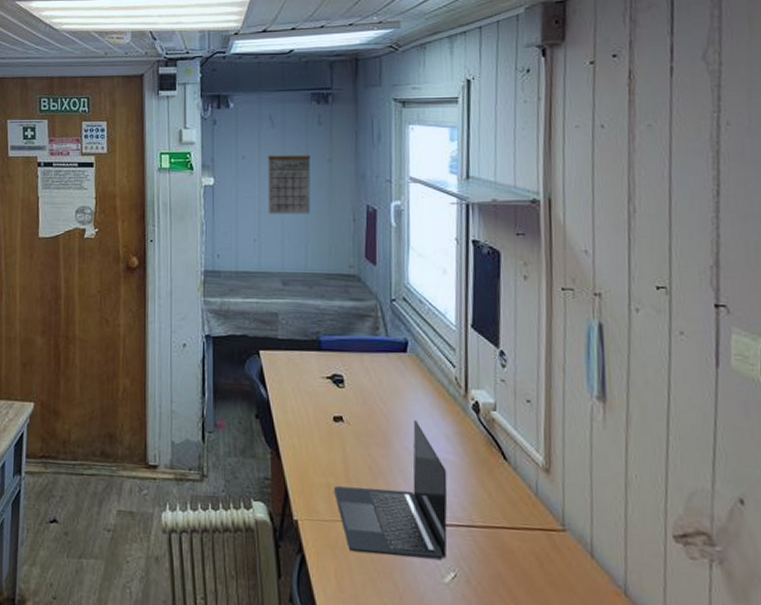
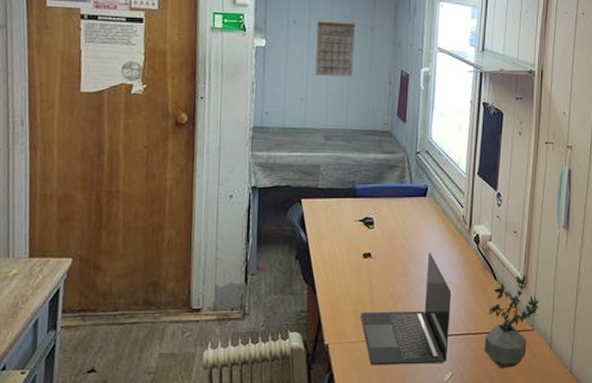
potted plant: none [497,455,571,578] -> present [485,274,539,368]

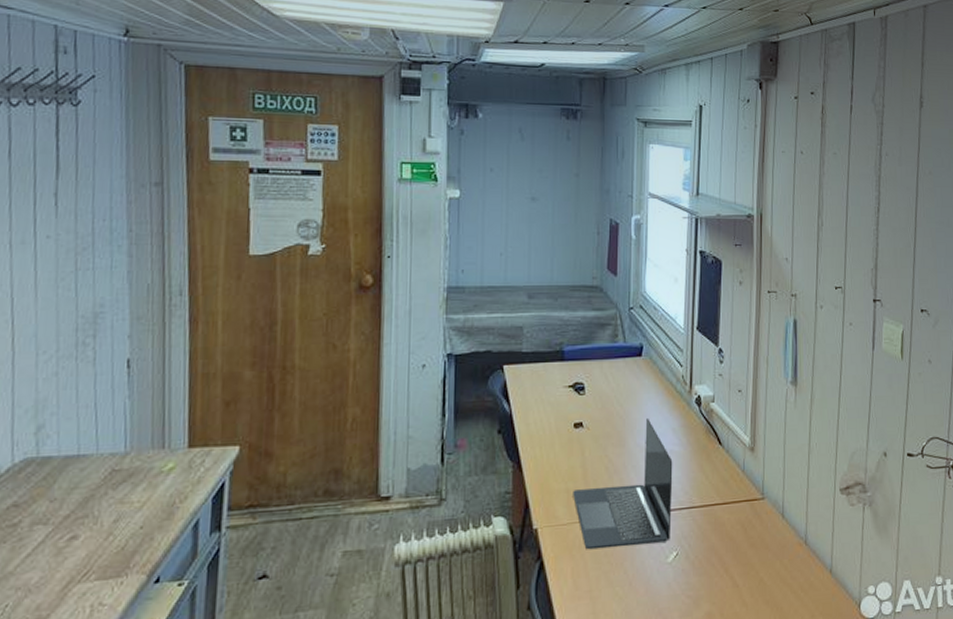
calendar: present [315,21,356,77] -> none [515,168,559,228]
potted plant: present [485,274,539,368] -> none [712,437,769,544]

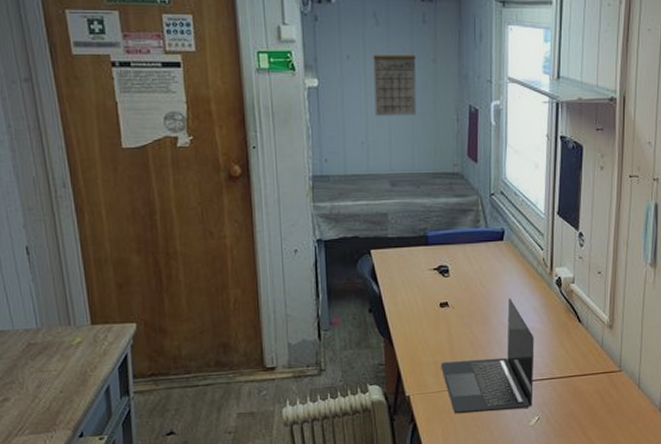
calendar: none [515,168,559,228] -> present [373,54,417,116]

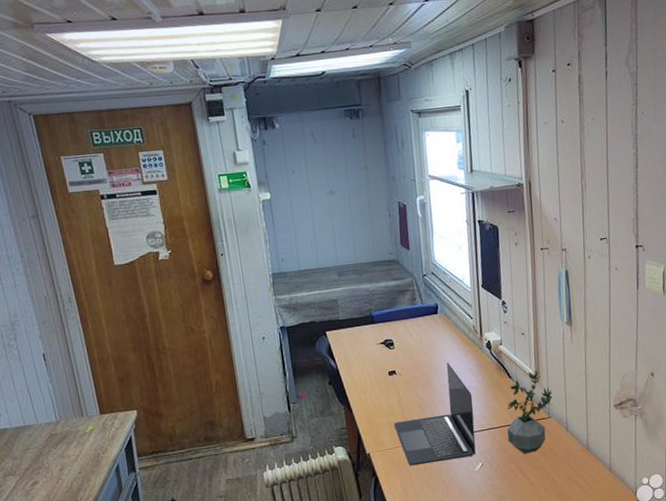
calendar: present [373,54,417,116] -> none [314,164,355,219]
potted plant: none [571,315,626,410] -> present [506,370,553,454]

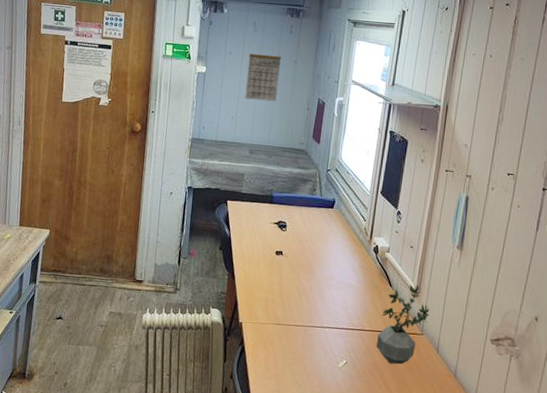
calendar: none [314,164,355,219] -> present [245,53,282,102]
laptop: present [394,362,476,466] -> none [270,256,350,352]

